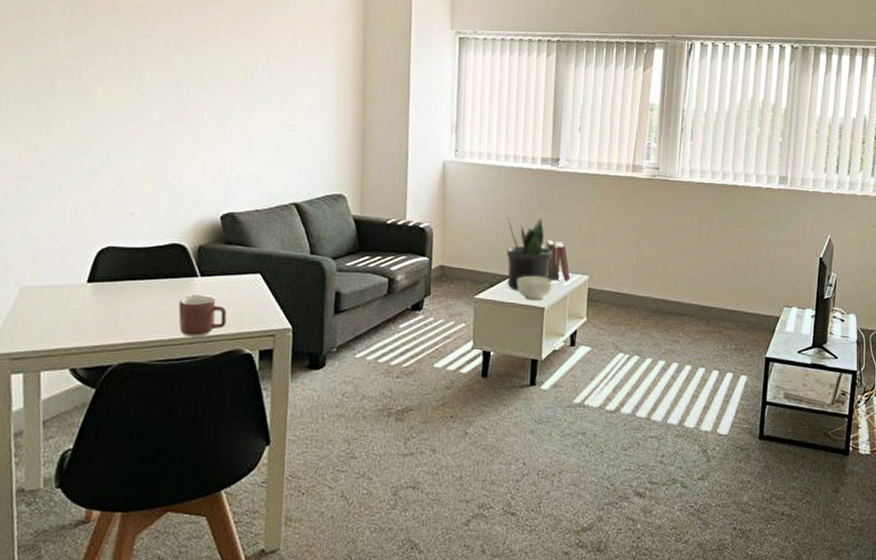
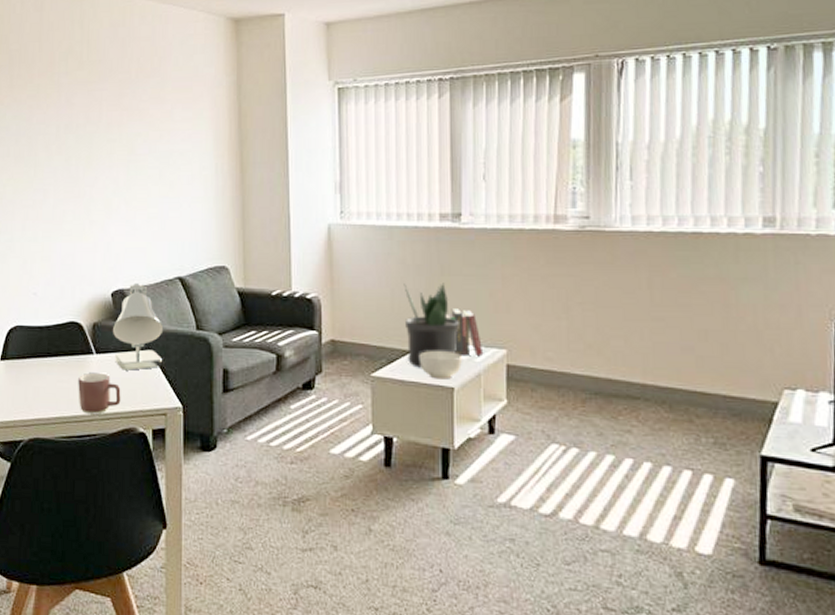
desk lamp: none [221,208,276,293] -> present [113,284,164,371]

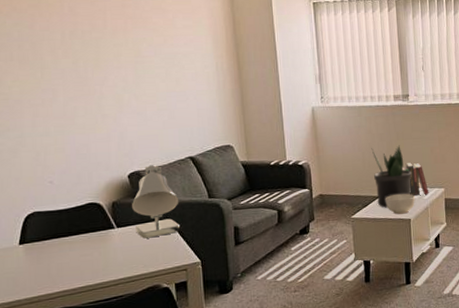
mug: present [78,372,121,414] -> none [101,243,144,280]

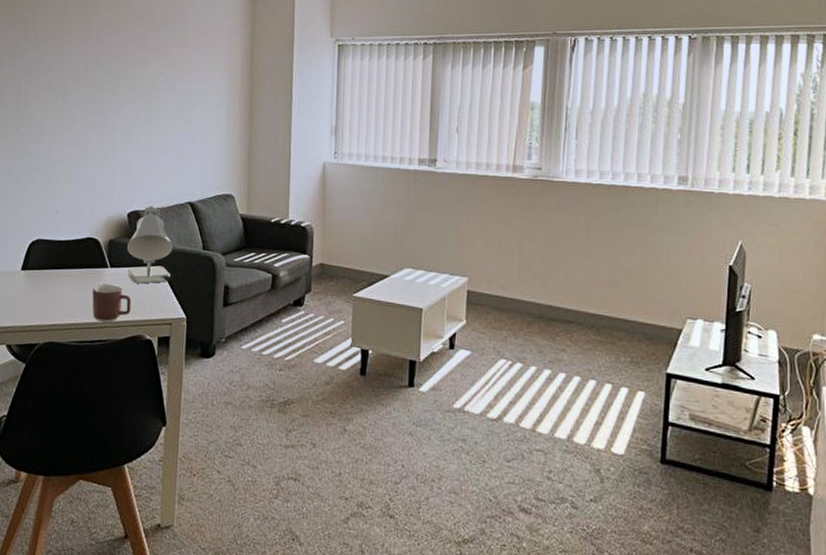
mug: none [101,243,144,280] -> present [92,284,132,322]
planter: present [371,145,412,208] -> none [385,217,430,291]
bowl: present [385,193,416,215] -> none [394,275,432,301]
books: present [402,163,429,196] -> none [419,240,449,282]

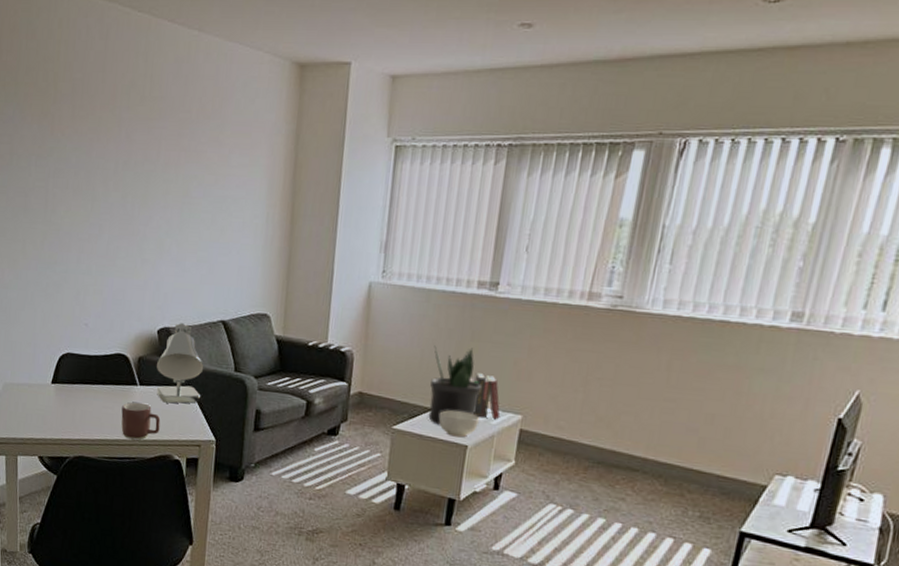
planter: none [385,217,430,291] -> present [428,346,482,425]
bowl: none [394,275,432,301] -> present [438,409,480,438]
books: none [419,240,449,282] -> present [470,373,501,419]

